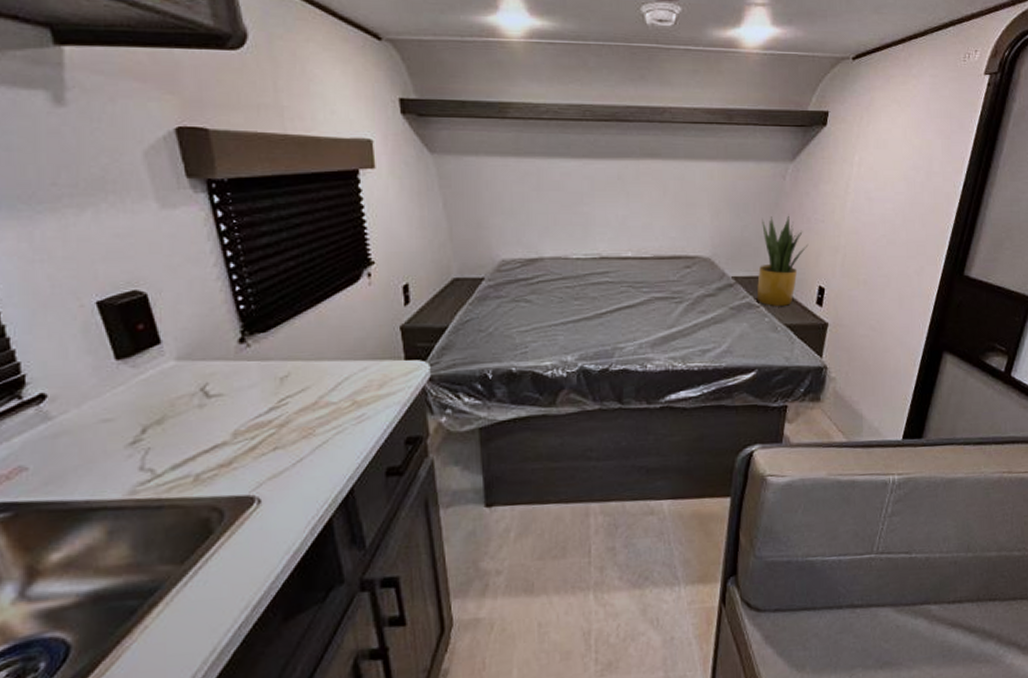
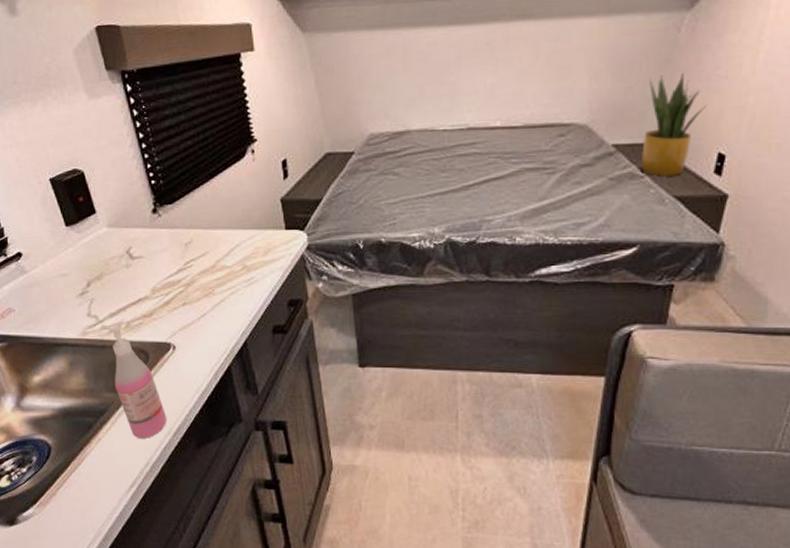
soap dispenser: none [158,476,245,619] -> present [101,323,167,438]

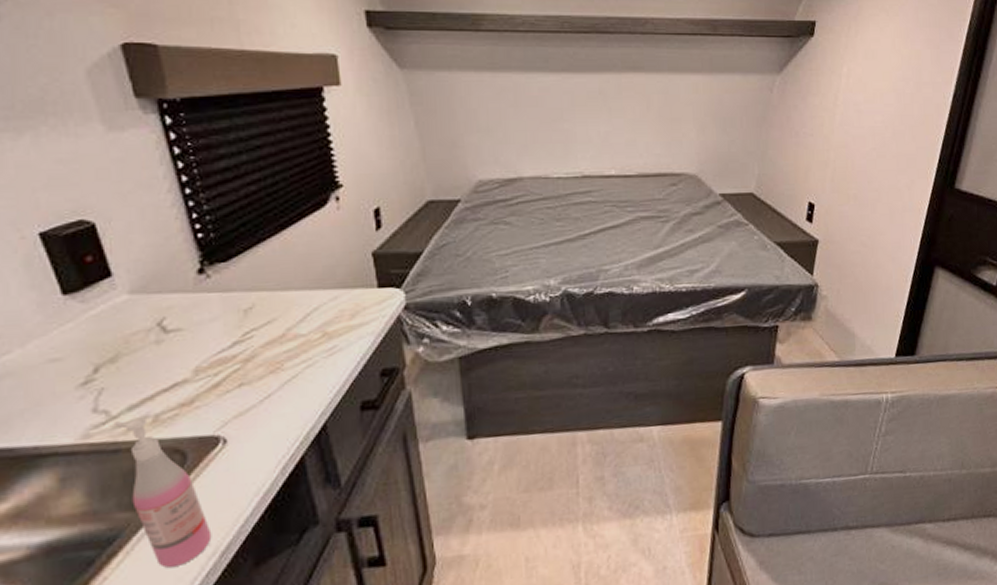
planter: present [640,72,707,176] -> none [745,129,798,224]

